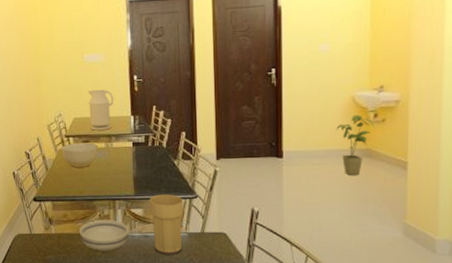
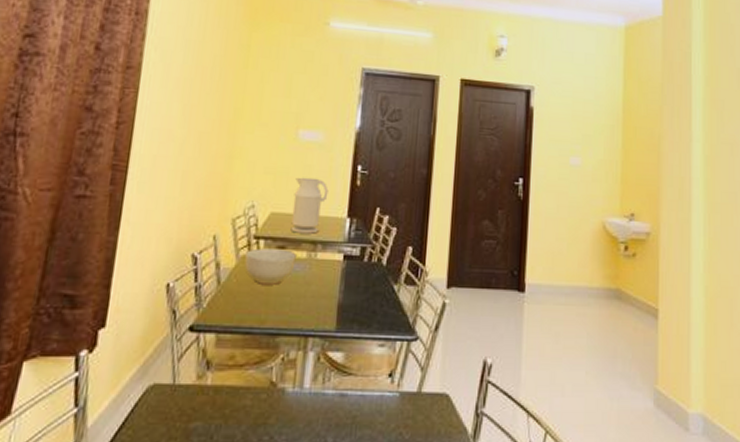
bowl: present [78,219,129,252] -> none [247,365,321,417]
cup: present [149,194,184,255] -> none [351,332,399,426]
house plant: present [336,114,374,175] -> none [585,244,624,321]

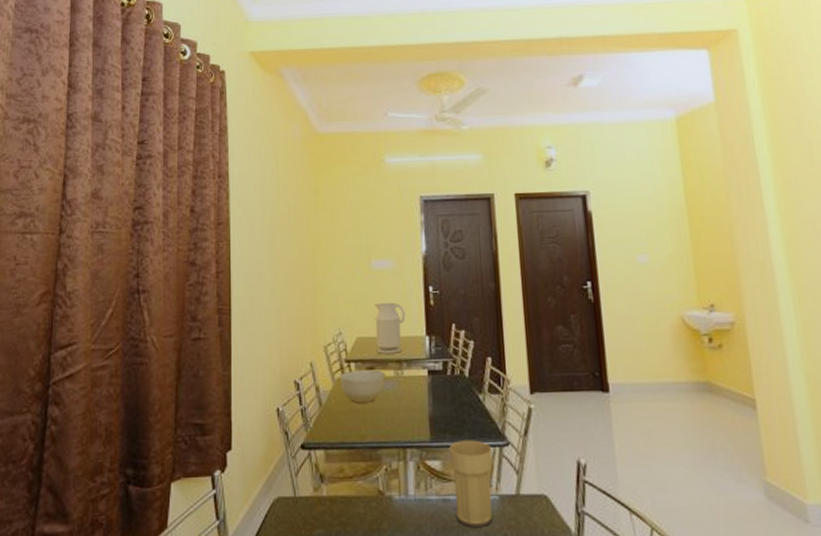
cup: none [351,332,399,426] -> present [449,440,493,529]

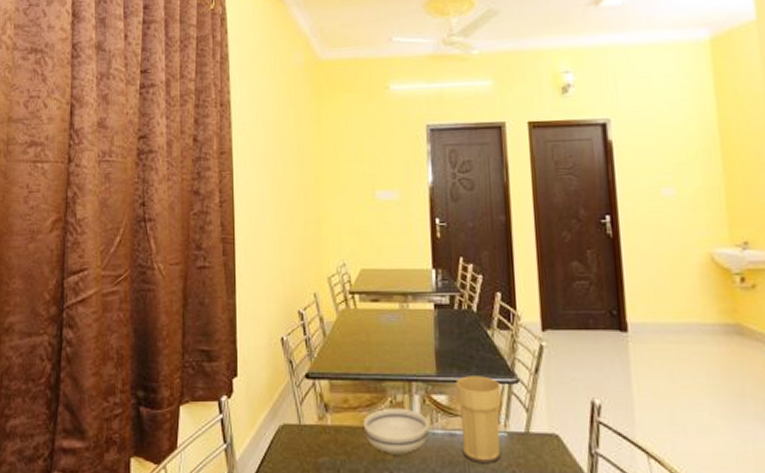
bowl: present [339,370,385,403] -> none [343,302,390,335]
bowl: none [358,475,424,523] -> present [363,408,430,455]
water jug: present [374,302,406,354] -> none [379,234,411,286]

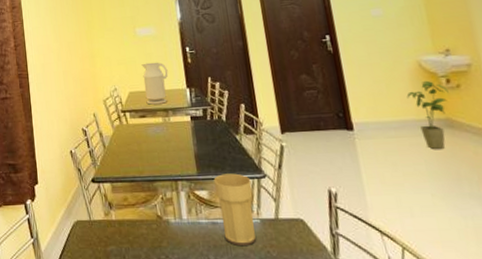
bowl: present [363,408,430,455] -> none [140,203,196,242]
water jug: none [379,234,411,286] -> present [141,62,168,105]
house plant: none [693,277,742,359] -> present [406,80,449,149]

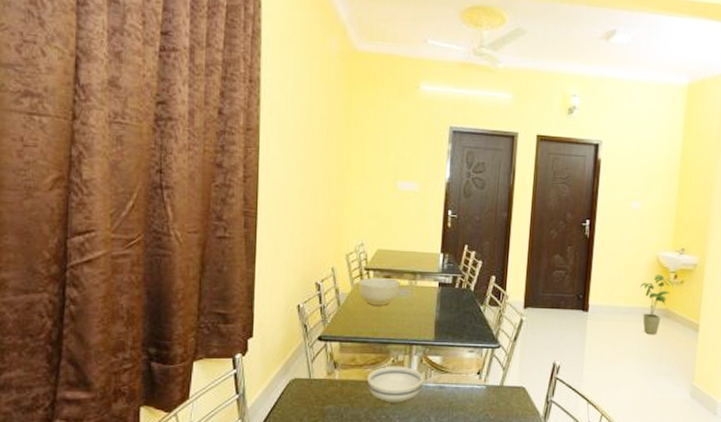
bowl: none [117,117,156,145] -> present [358,277,400,306]
bowl: none [140,203,196,242] -> present [366,366,424,403]
water jug: present [141,62,168,105] -> none [394,220,424,266]
cup: present [213,173,256,247] -> none [448,341,485,410]

